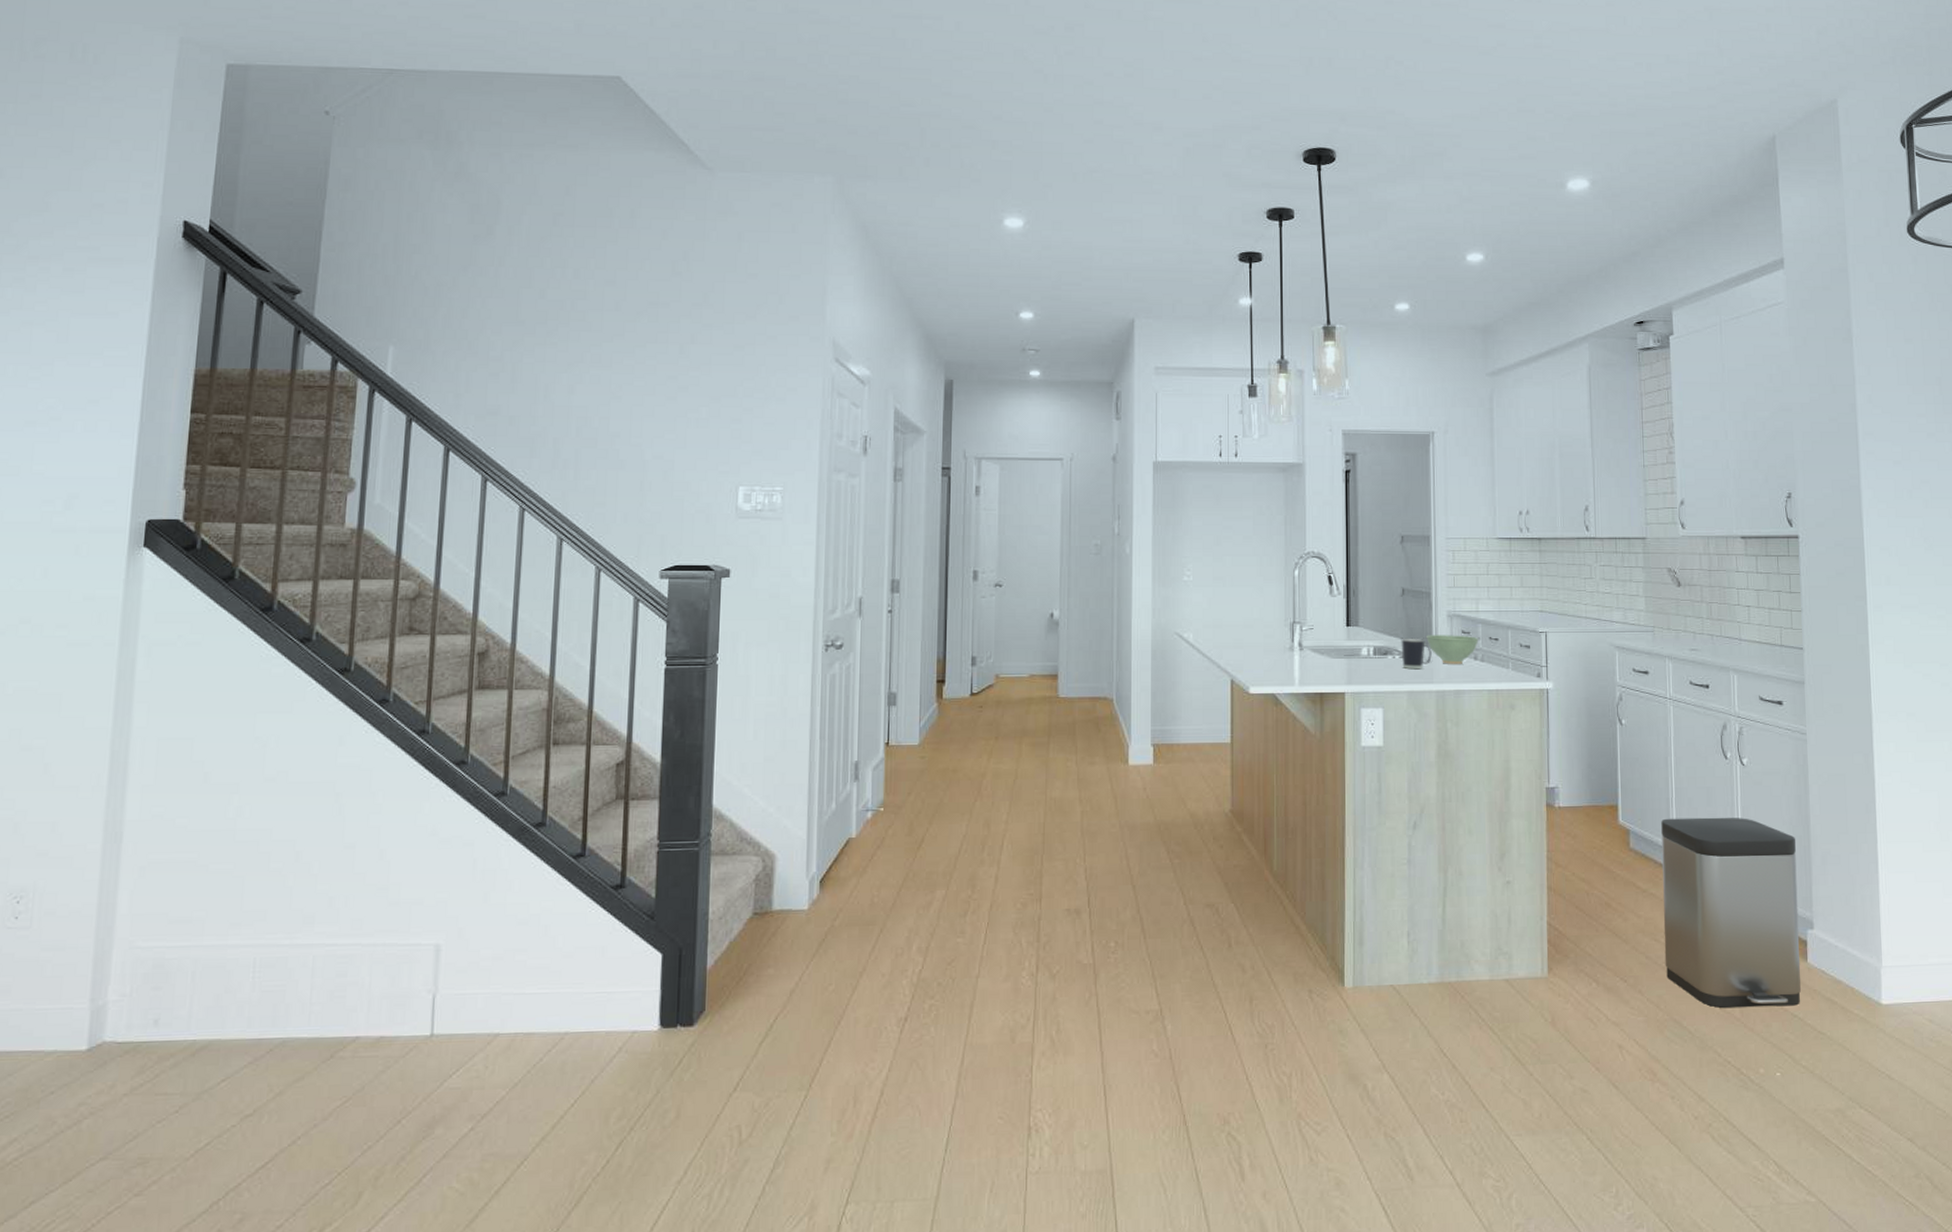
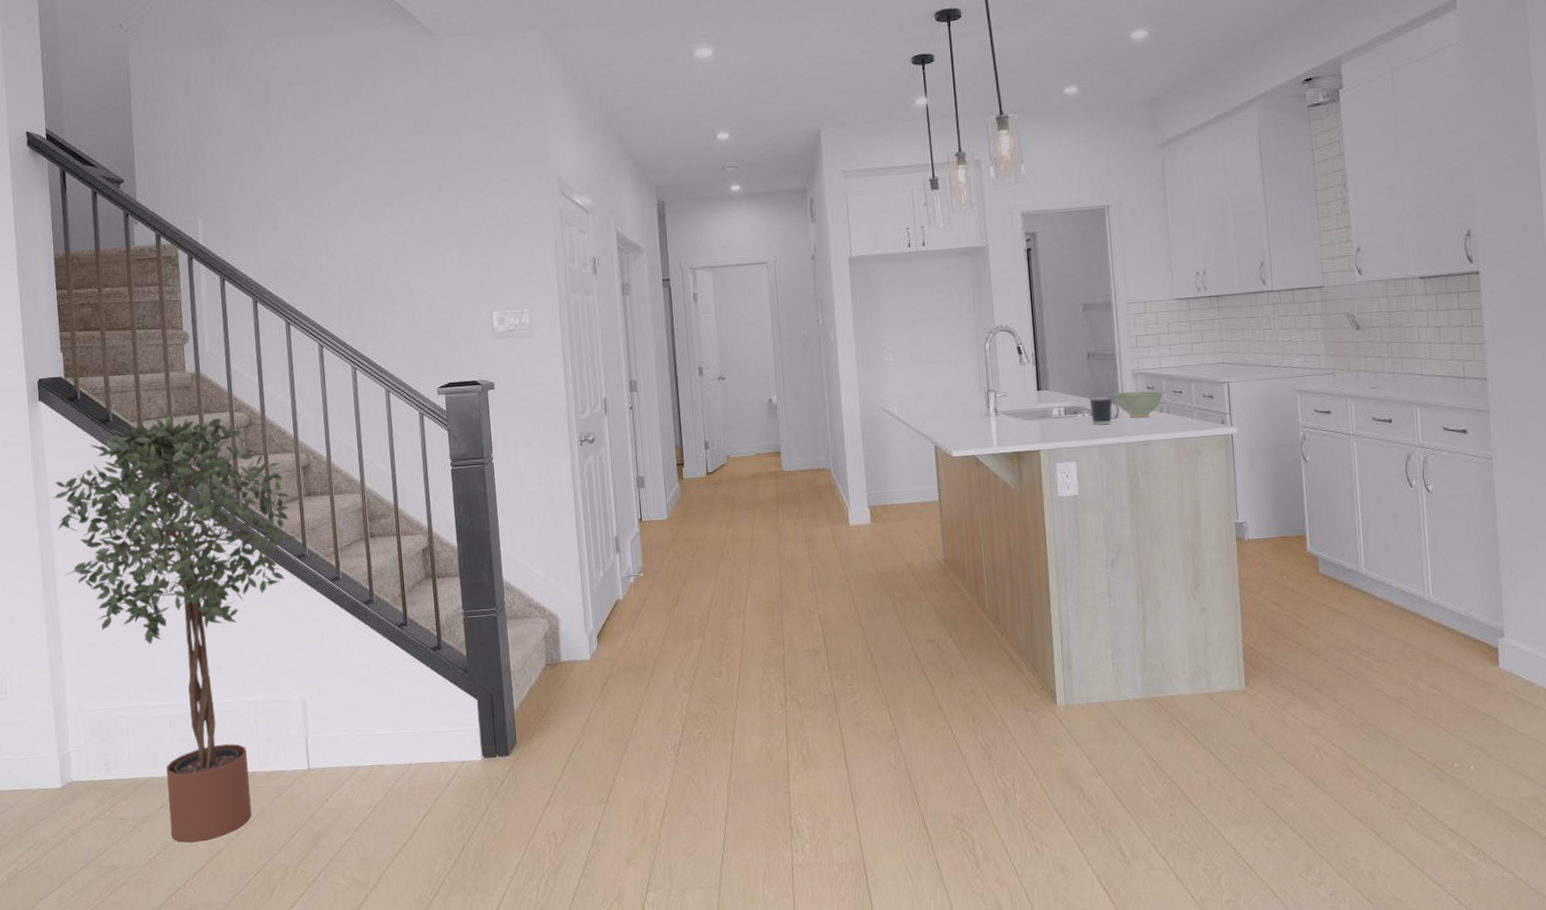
potted tree: none [139,578,458,1129] -> present [52,416,297,843]
pedal bin: present [1661,817,1801,1008] -> none [1349,539,1493,711]

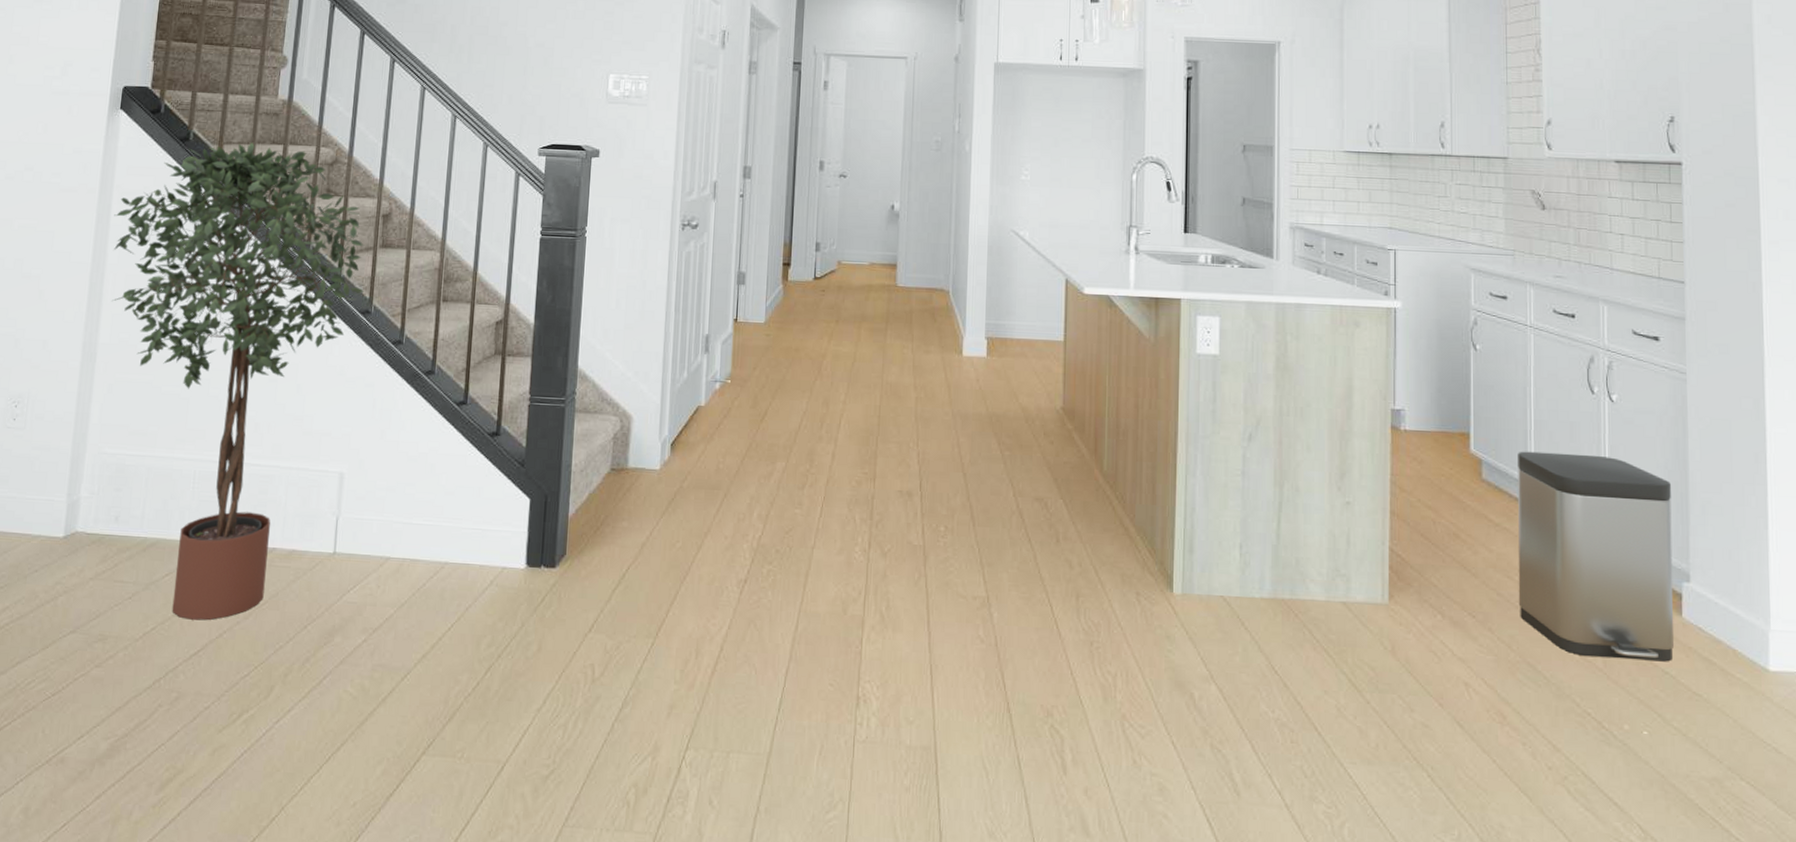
mug: present [1089,397,1119,425] -> none [1240,248,1272,280]
bowl: present [1113,391,1164,418] -> none [1267,246,1323,277]
pedal bin: none [1349,539,1493,711] -> present [1518,451,1674,662]

